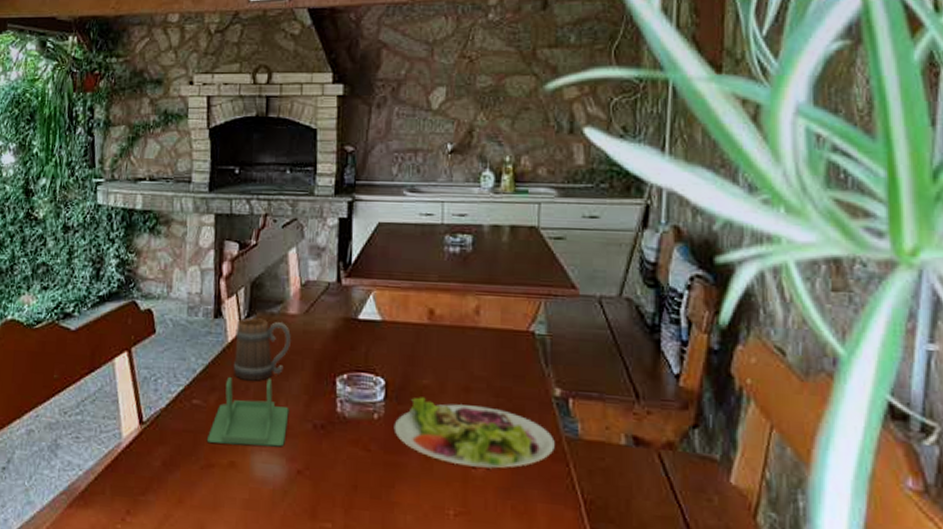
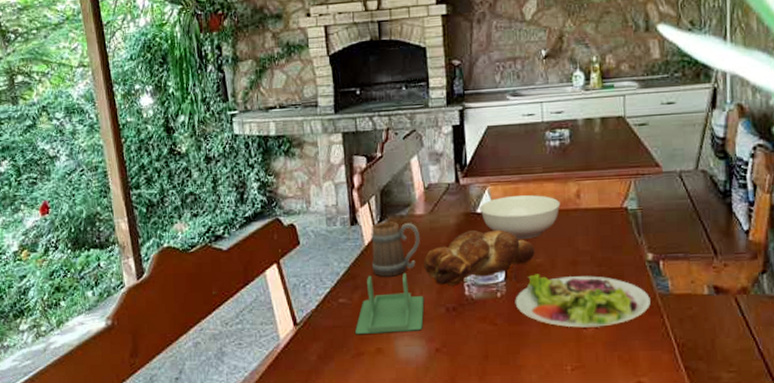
bread loaf: none [292,338,422,400] -> present [424,229,535,286]
bowl: none [362,304,456,356] -> present [479,195,561,239]

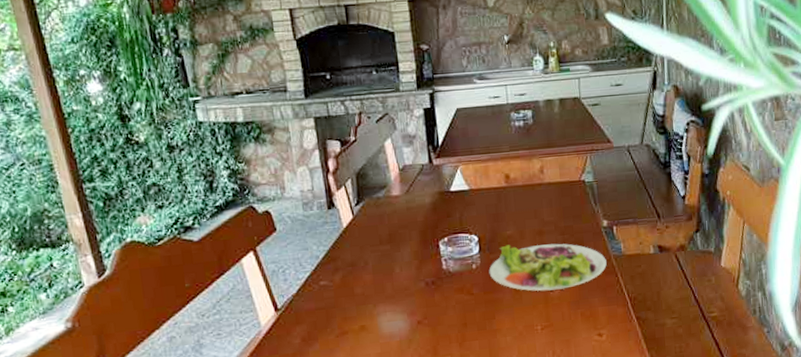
napkin holder: present [355,273,424,335] -> none [338,252,405,315]
beer mug: present [370,221,421,277] -> none [348,203,398,258]
bread loaf: present [424,229,535,286] -> none [402,206,505,262]
bowl: present [479,195,561,239] -> none [453,172,527,214]

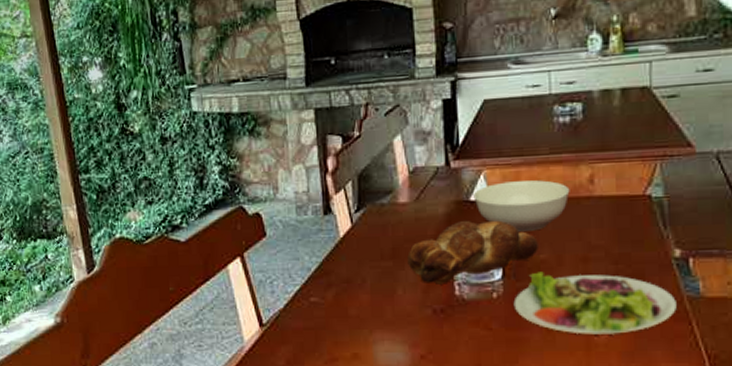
bread loaf: none [402,206,505,262] -> present [407,220,538,285]
bowl: none [453,172,527,214] -> present [473,180,570,231]

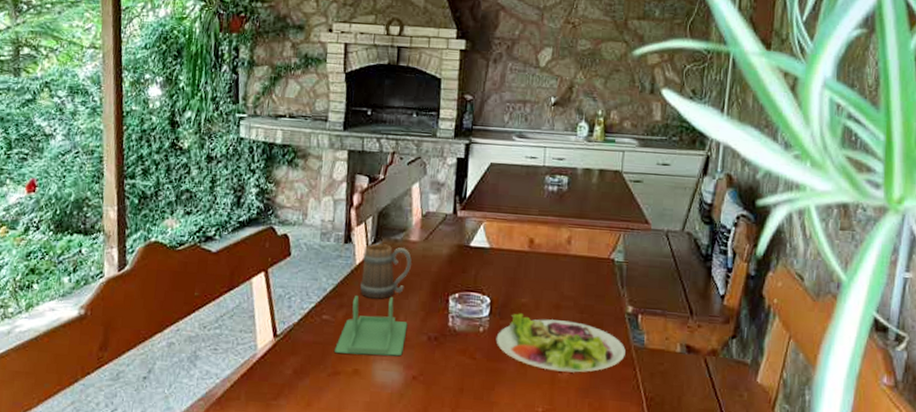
napkin holder: none [329,270,408,339] -> present [335,296,408,357]
beer mug: none [346,210,405,273] -> present [360,243,413,299]
bread loaf: present [407,220,538,285] -> none [411,263,522,316]
bowl: present [473,180,570,231] -> none [473,233,552,278]

